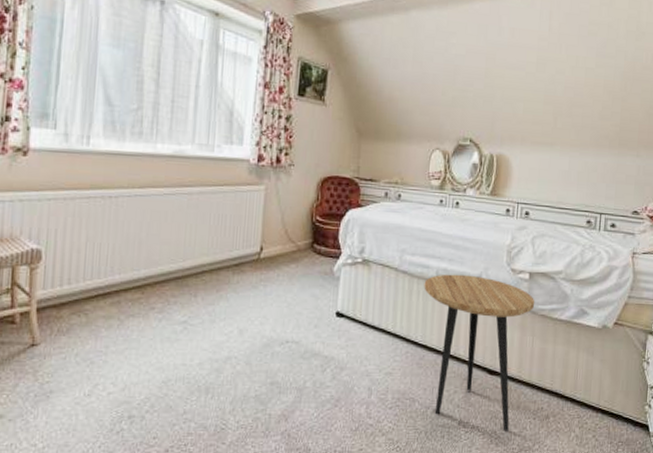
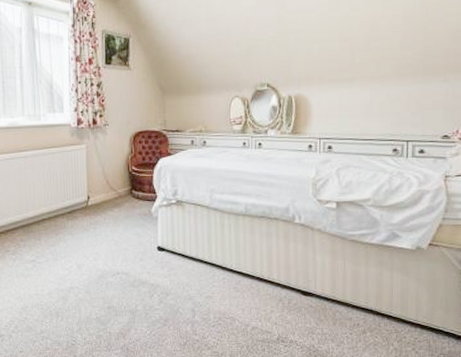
side table: present [424,274,535,431] -> none [234,208,344,345]

